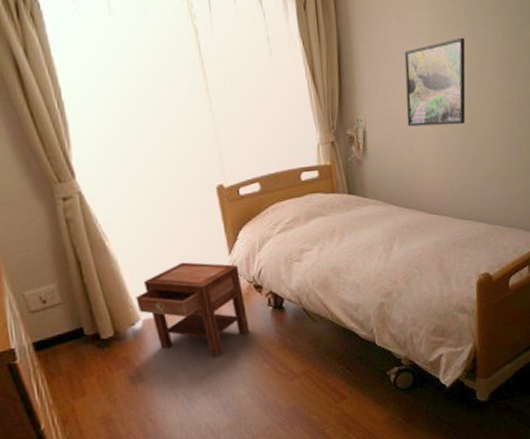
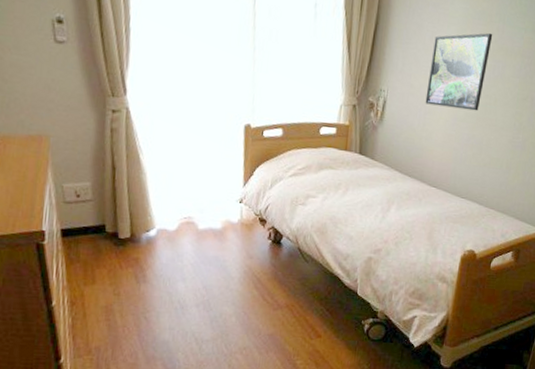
nightstand: present [136,262,250,357] -> none [155,185,249,275]

